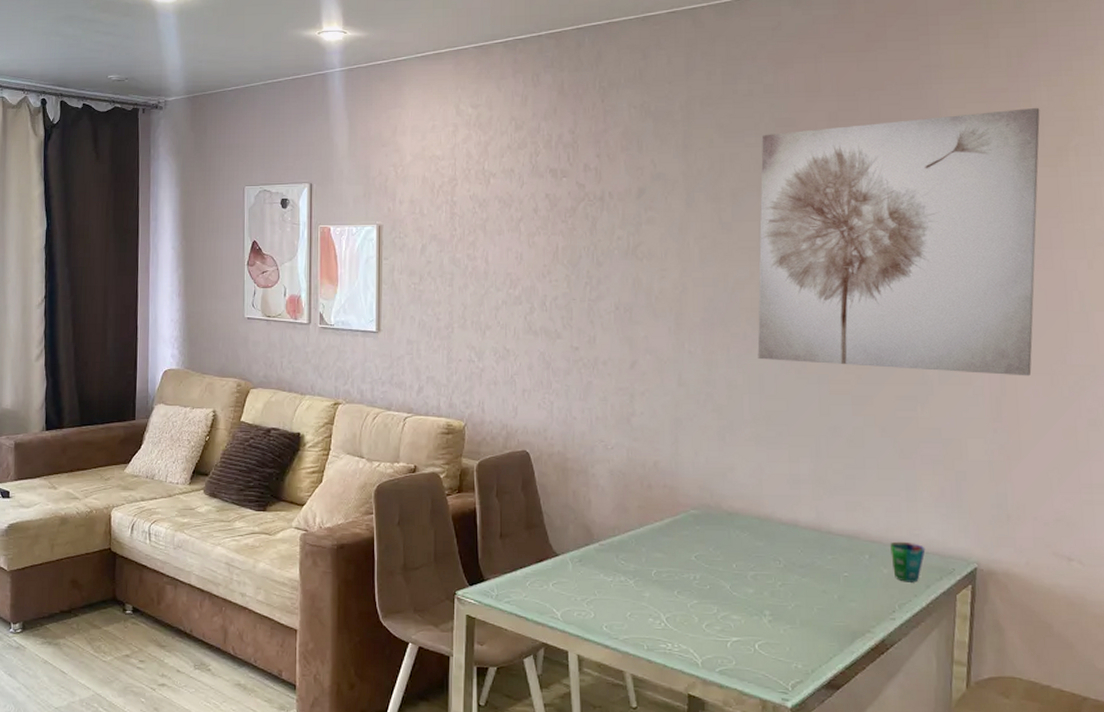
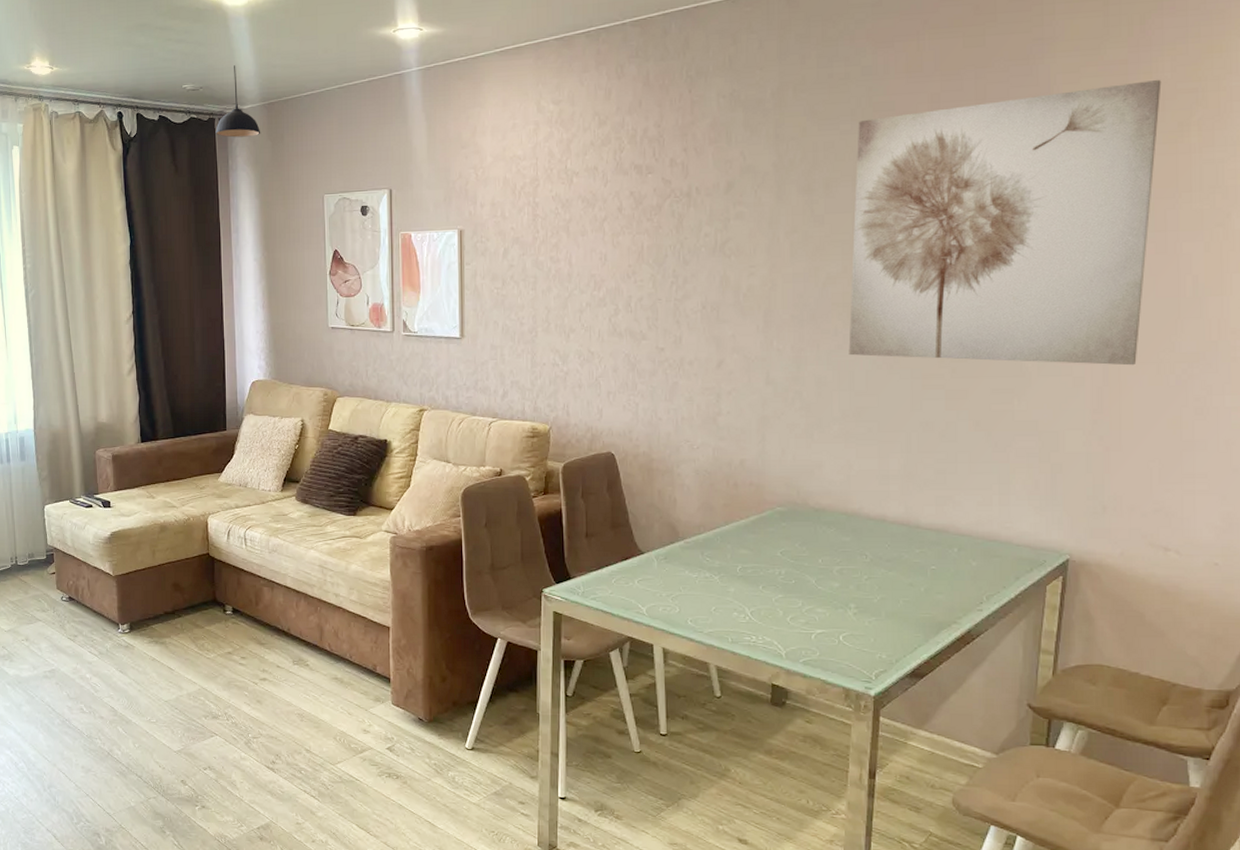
pendant light: none [139,59,184,128] -> present [215,65,261,138]
cup: present [890,541,926,583] -> none [980,534,1017,574]

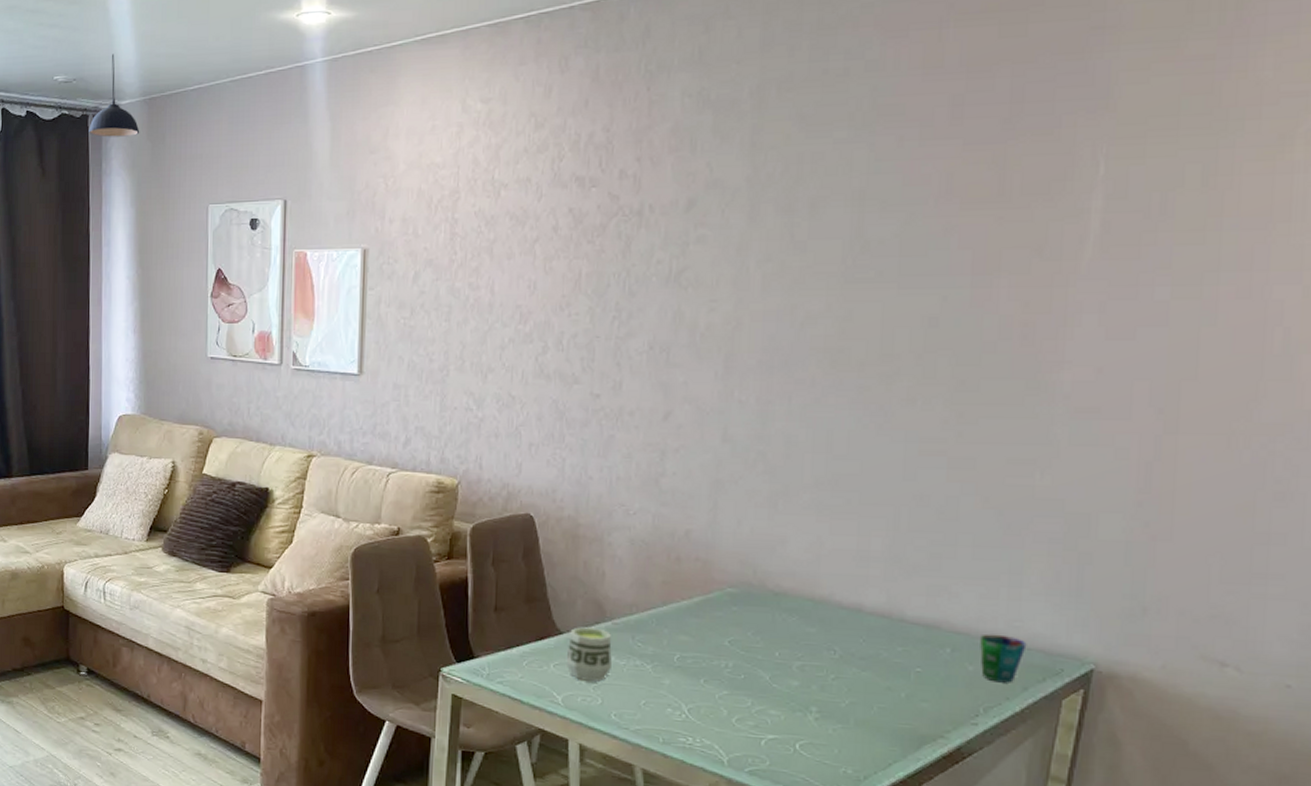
cup: none [647,547,686,593] -> present [566,627,612,682]
wall art: present [848,79,1162,366] -> none [828,79,1260,437]
cup: none [980,534,1017,574] -> present [980,634,1027,683]

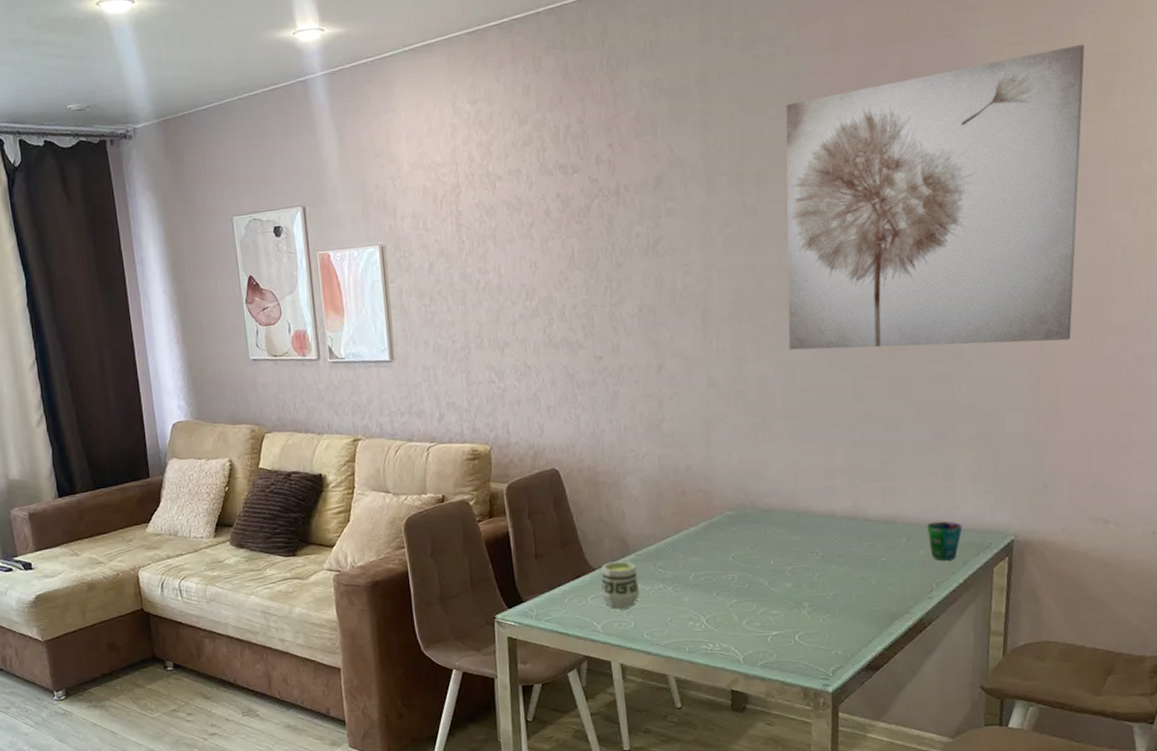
pendant light: present [89,54,140,137] -> none [108,80,159,160]
wall art: none [828,79,1260,437] -> present [785,44,1085,351]

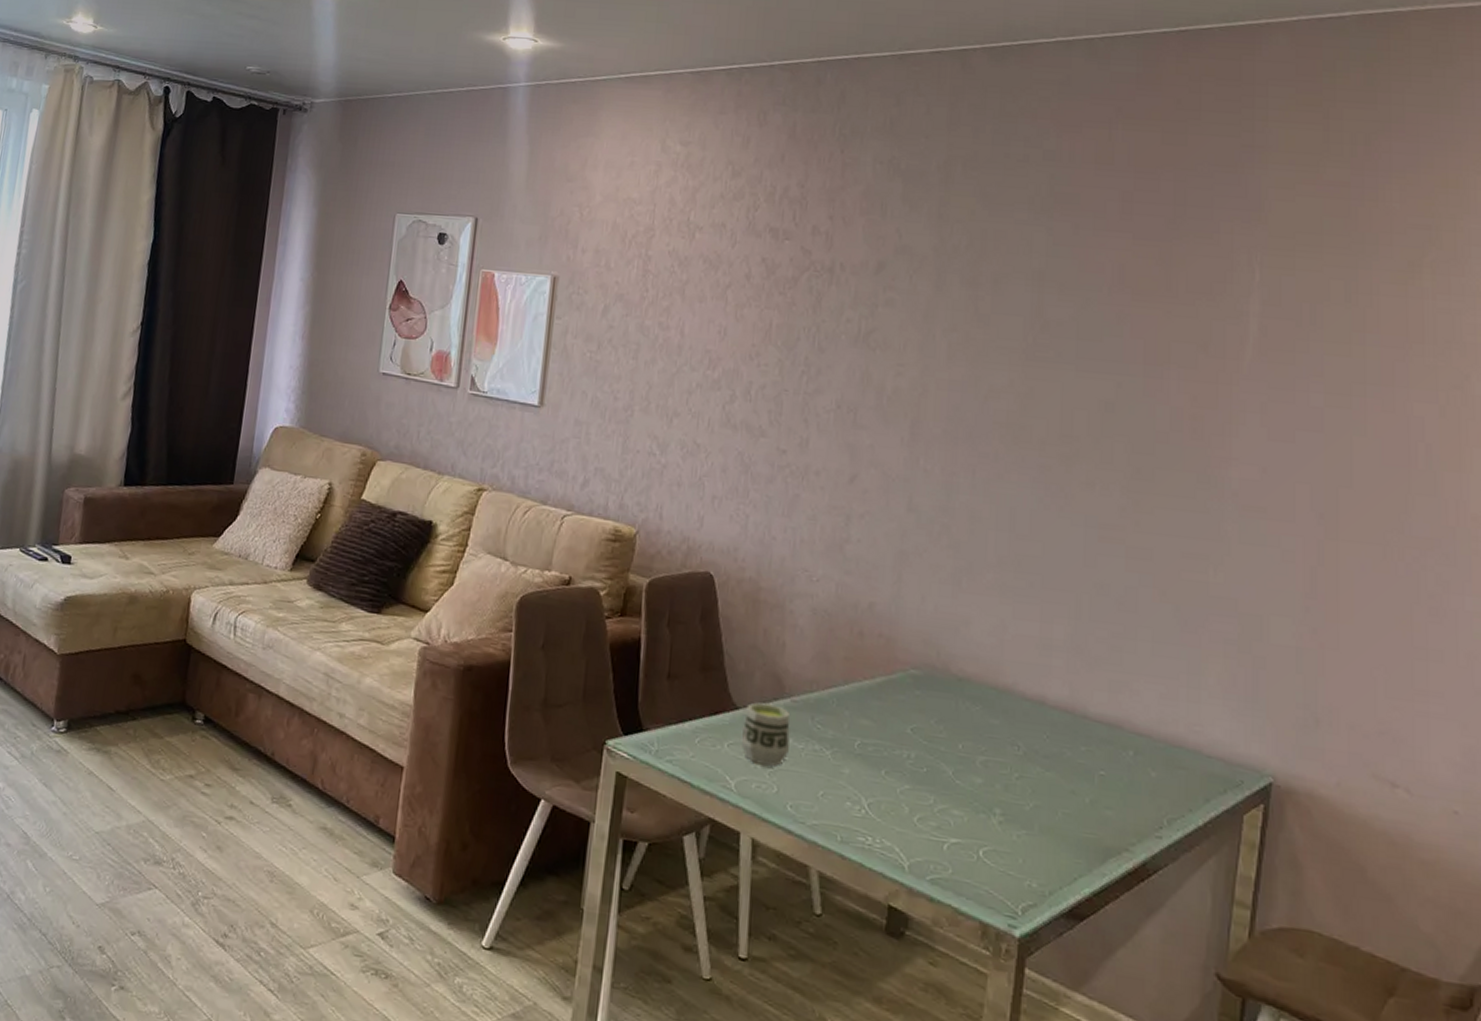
wall art: present [785,44,1085,351] -> none [1010,209,1389,545]
cup: present [927,521,963,561] -> none [1162,737,1207,793]

